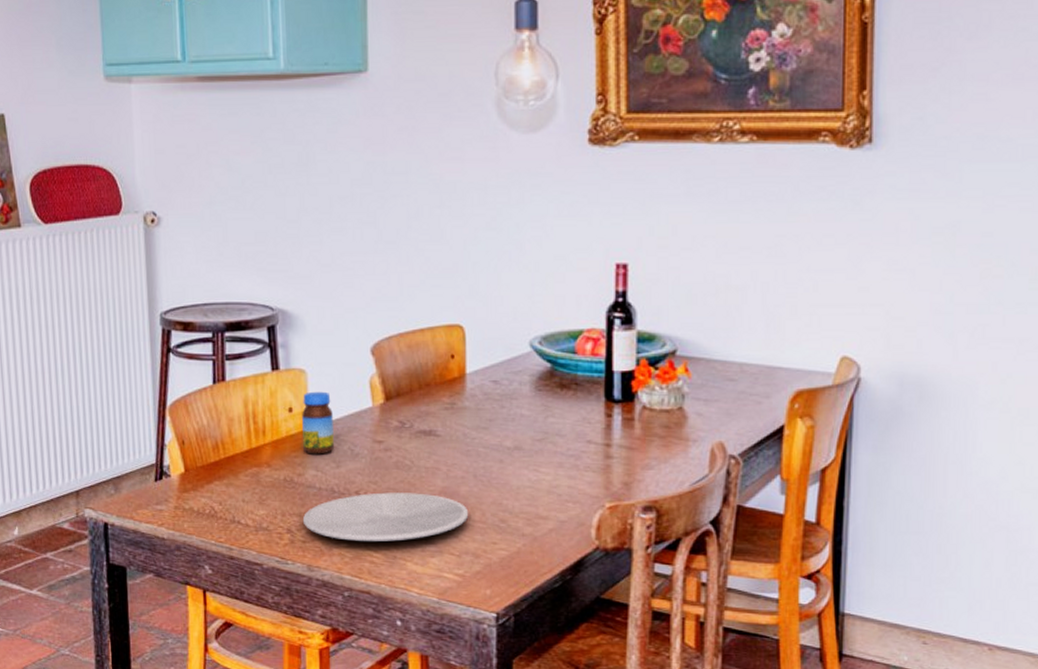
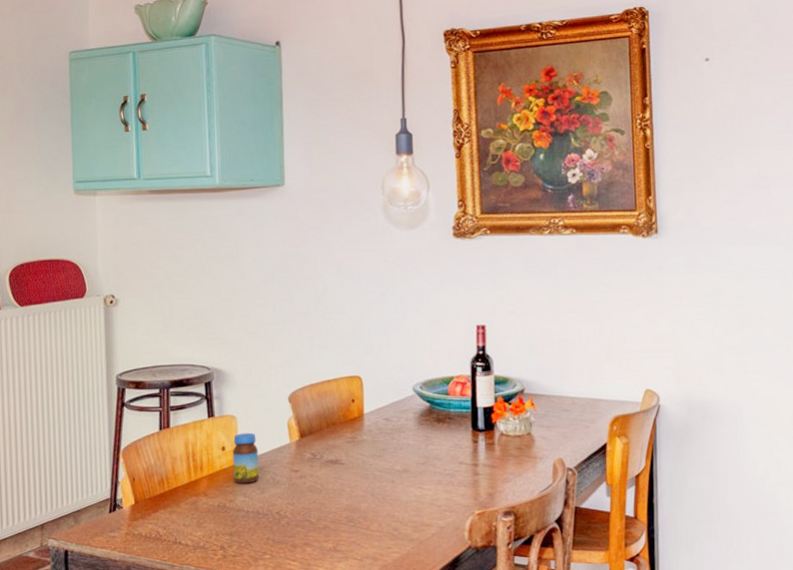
plate: present [302,492,469,541] -> none [233,510,368,553]

